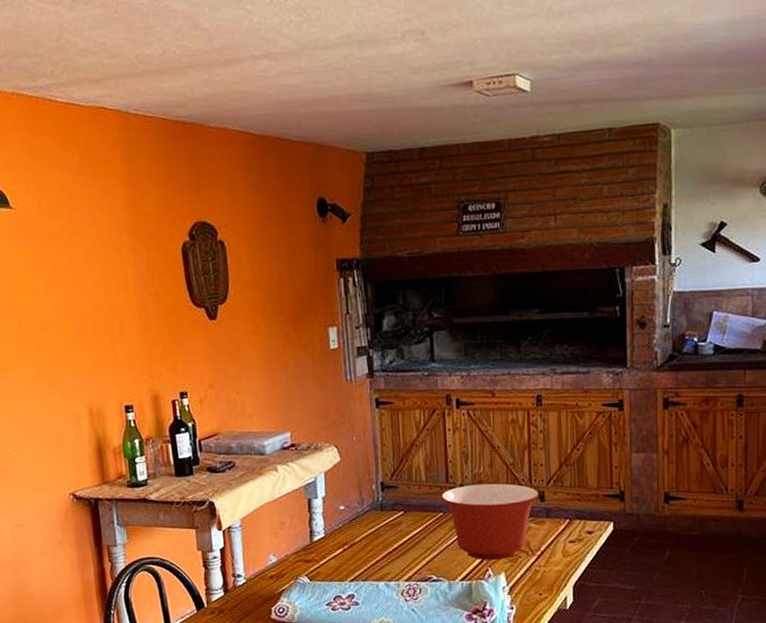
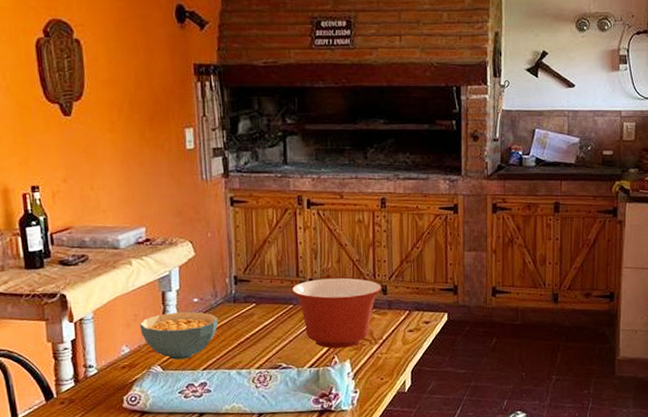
cereal bowl: none [286,520,365,570] -> present [139,311,218,360]

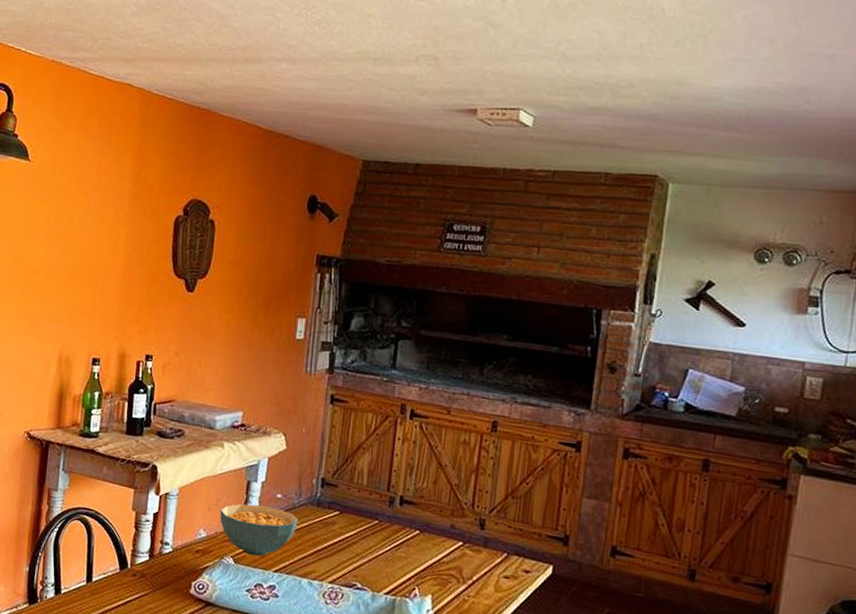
mixing bowl: present [291,278,382,349] -> none [379,498,480,581]

